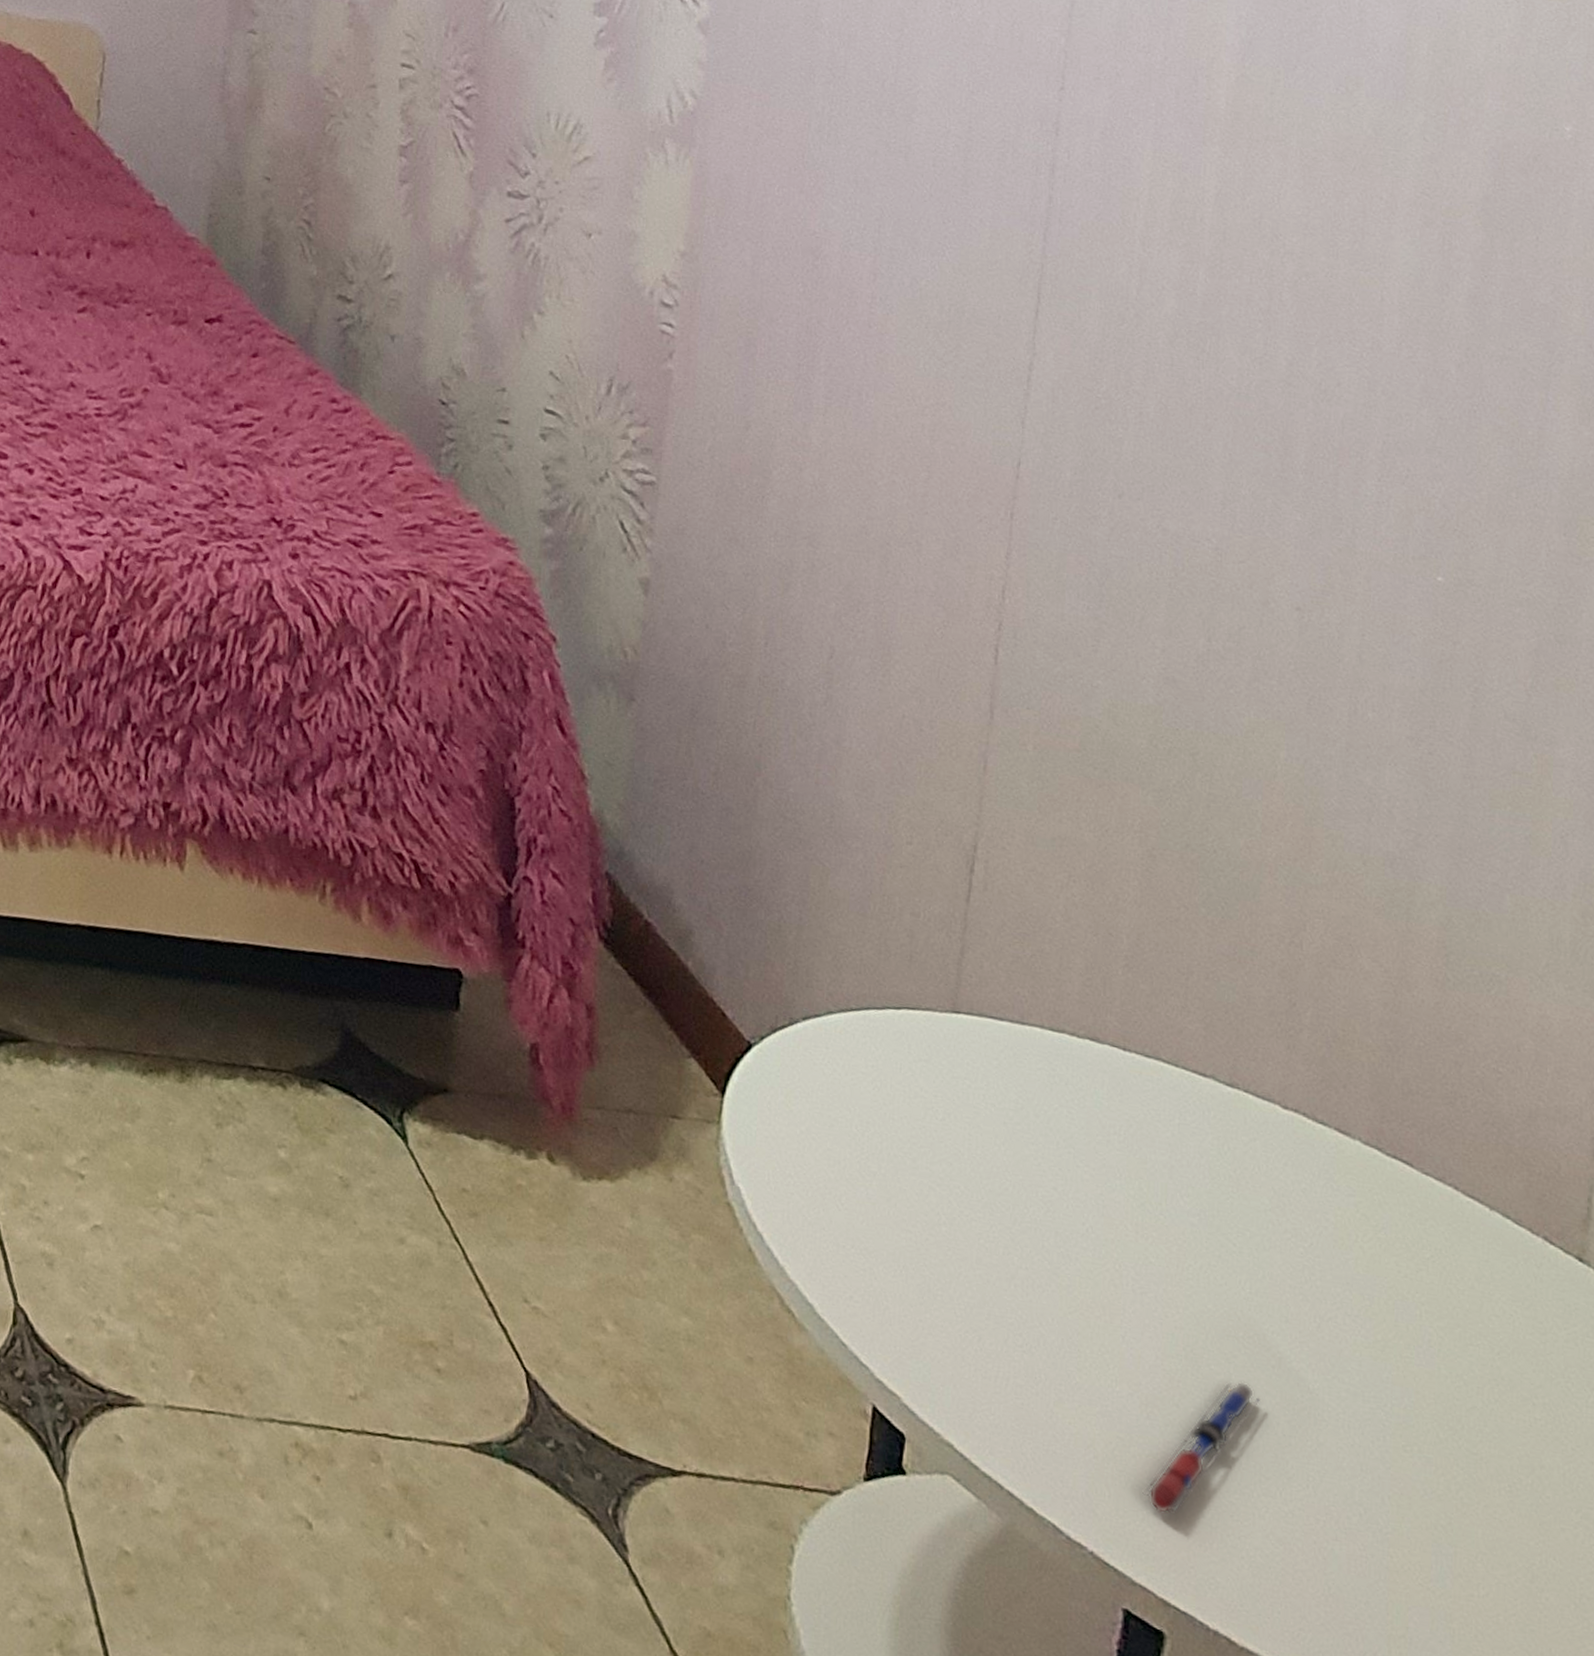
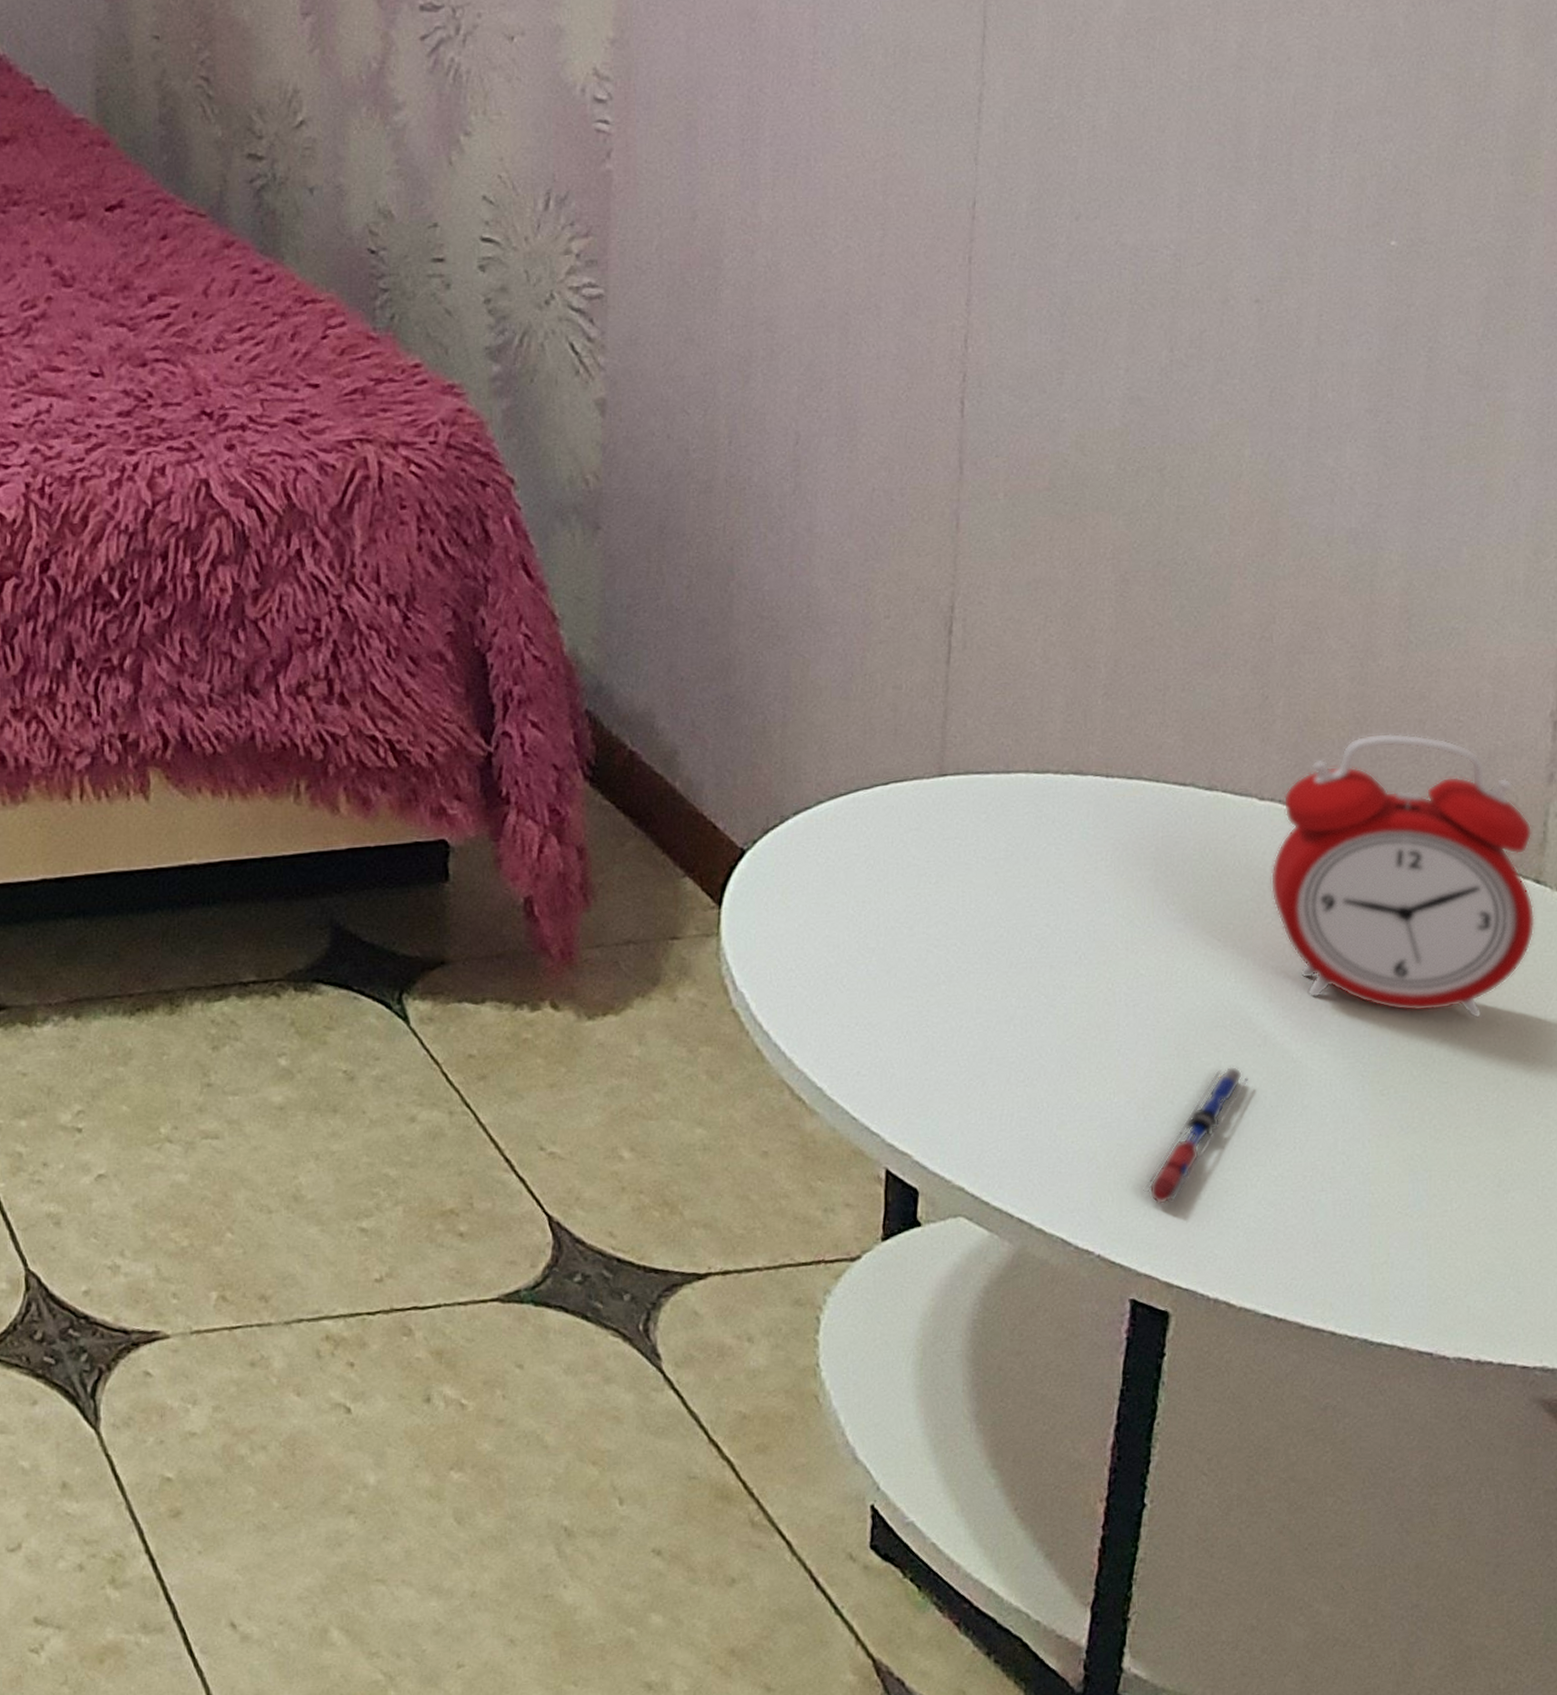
alarm clock: none [1291,1065,1577,1393] -> present [1270,732,1535,1019]

